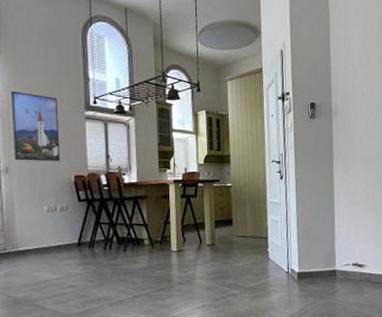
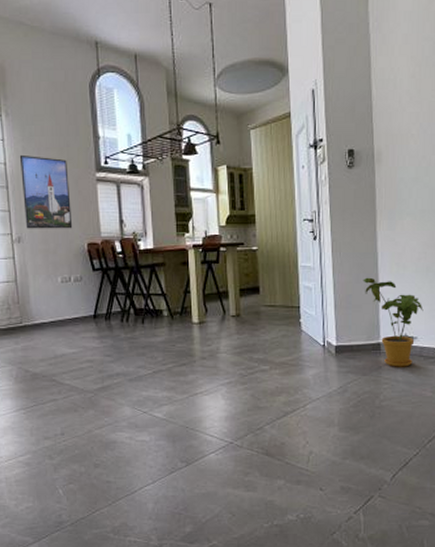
house plant: none [321,213,371,291] -> present [363,277,424,367]

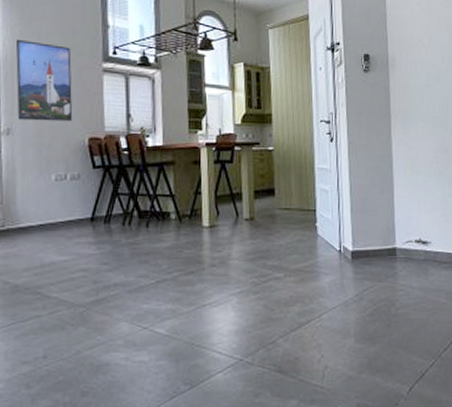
house plant: present [363,277,424,367] -> none [378,180,437,273]

